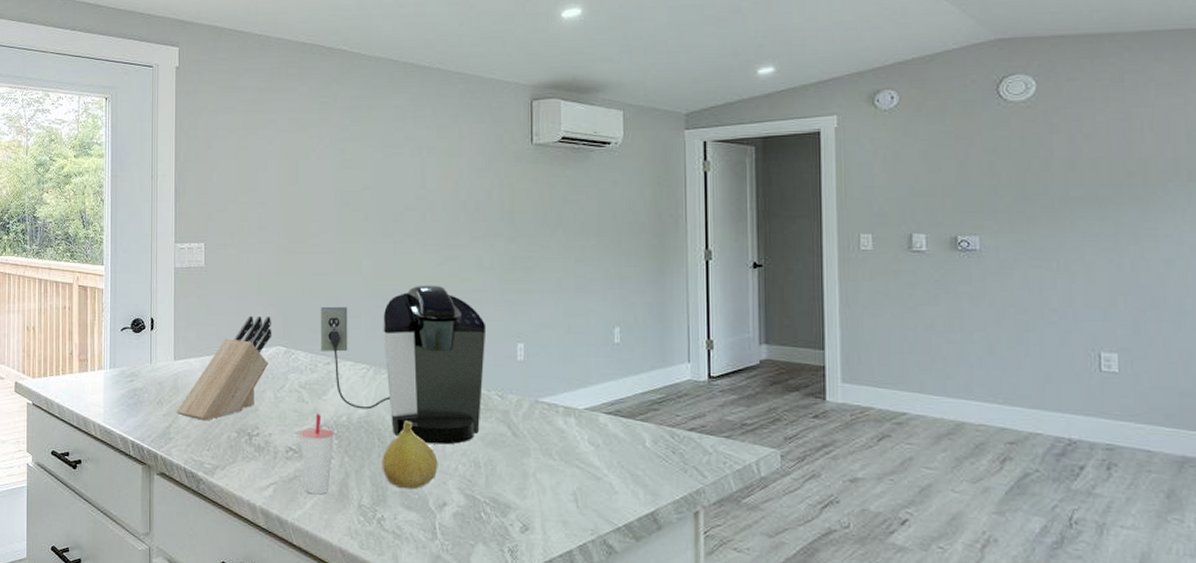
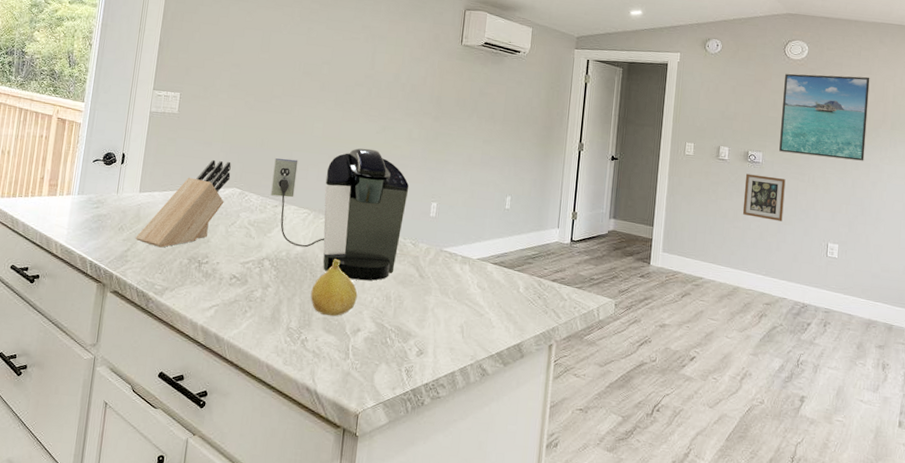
cup: present [299,413,335,495] -> none [243,247,274,317]
picture frame: none [956,267,1022,328] -> present [742,174,786,221]
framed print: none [1003,111,1148,232] -> present [779,73,870,161]

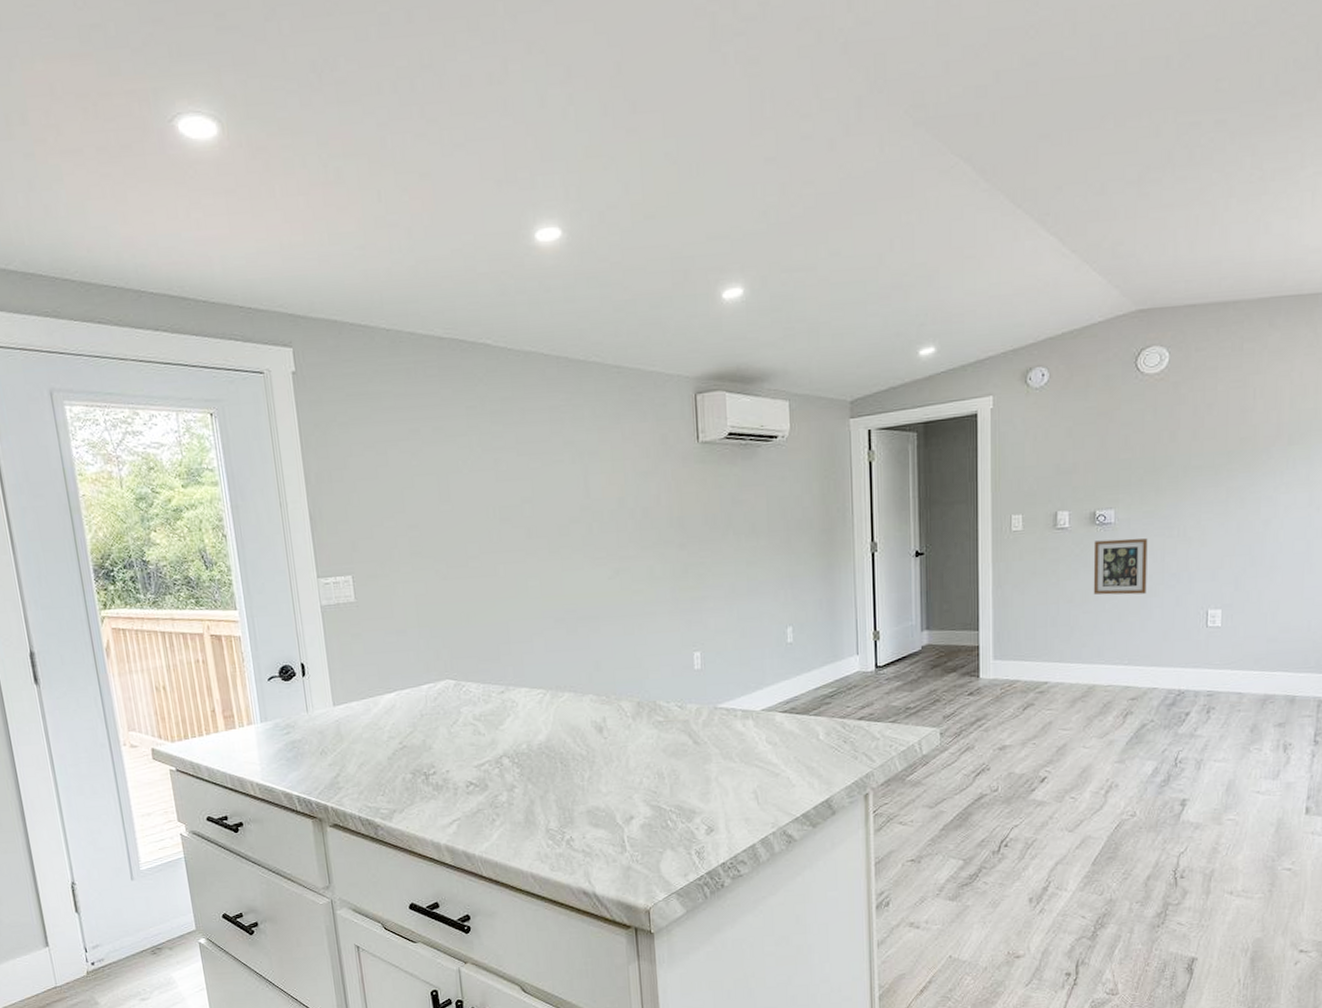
knife block: present [136,159,231,248] -> none [343,650,439,766]
coffee maker: present [270,148,409,281] -> none [488,600,663,762]
fruit: present [310,259,358,317] -> none [566,741,623,808]
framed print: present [779,73,870,161] -> none [1137,378,1257,504]

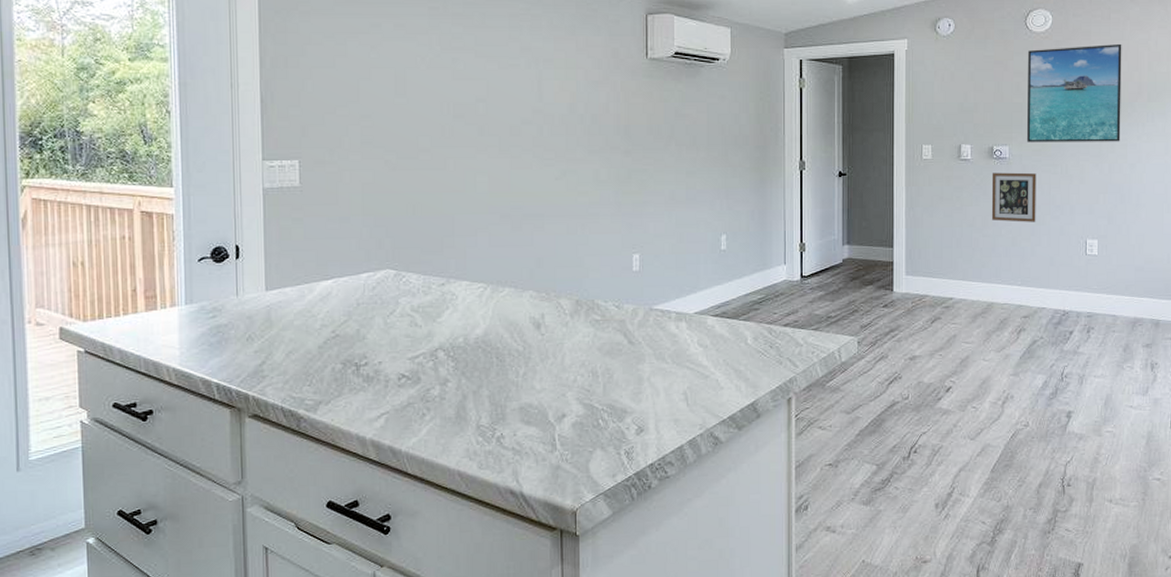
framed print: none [1137,378,1257,504] -> present [1027,43,1122,142]

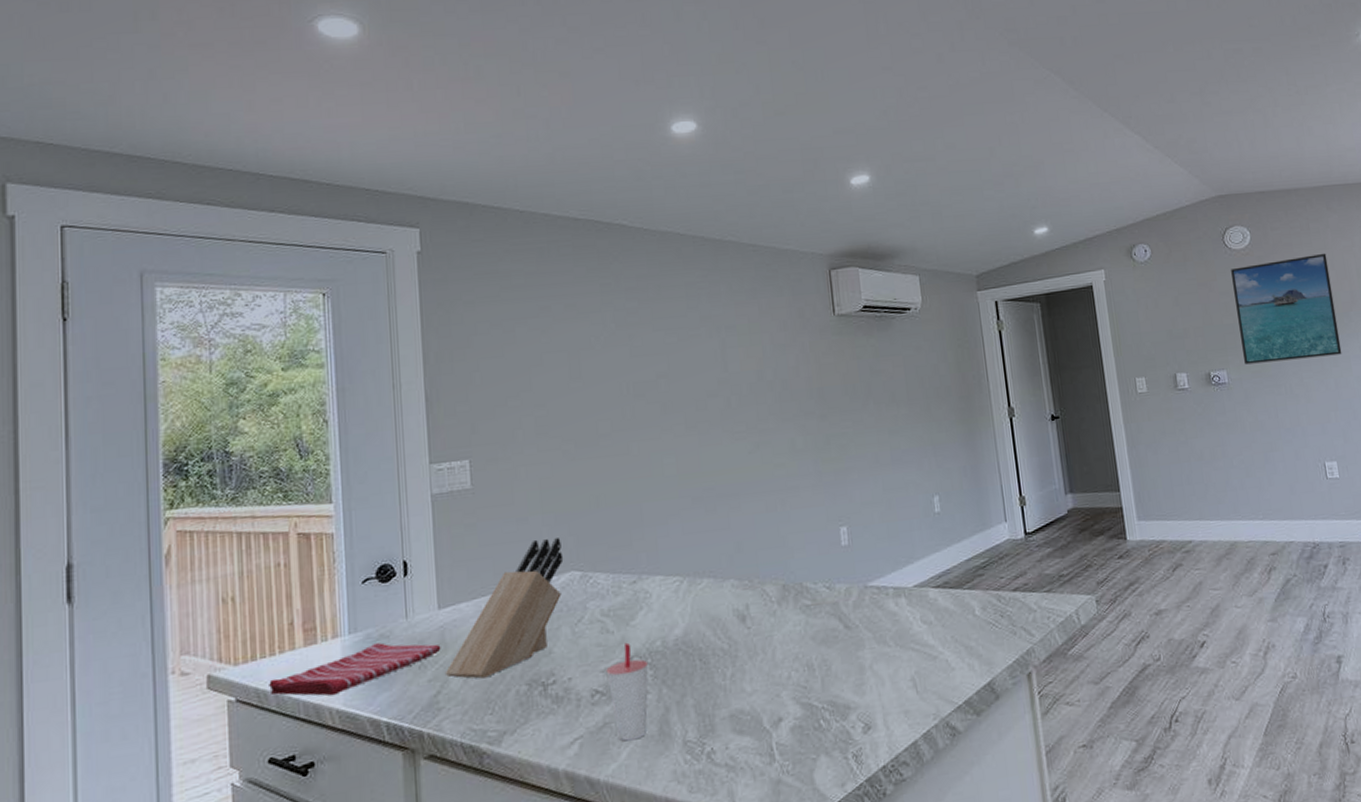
dish towel: none [114,315,267,356] -> present [269,643,441,696]
knife block: none [271,238,380,354] -> present [446,538,564,679]
cup: none [412,336,451,420] -> present [606,642,649,741]
picture frame: present [991,172,1036,222] -> none [1213,396,1268,452]

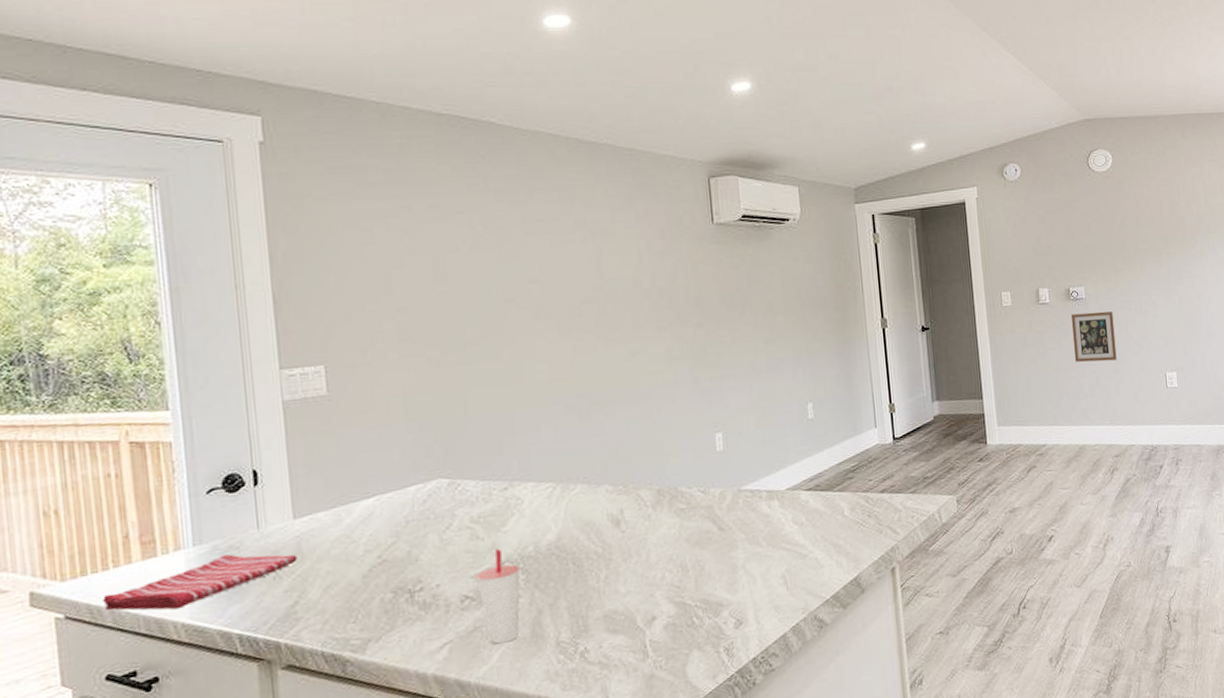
knife block: present [446,538,564,679] -> none [304,445,430,588]
picture frame: none [1213,396,1268,452] -> present [1070,311,1117,363]
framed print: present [1231,253,1342,365] -> none [1093,178,1187,282]

